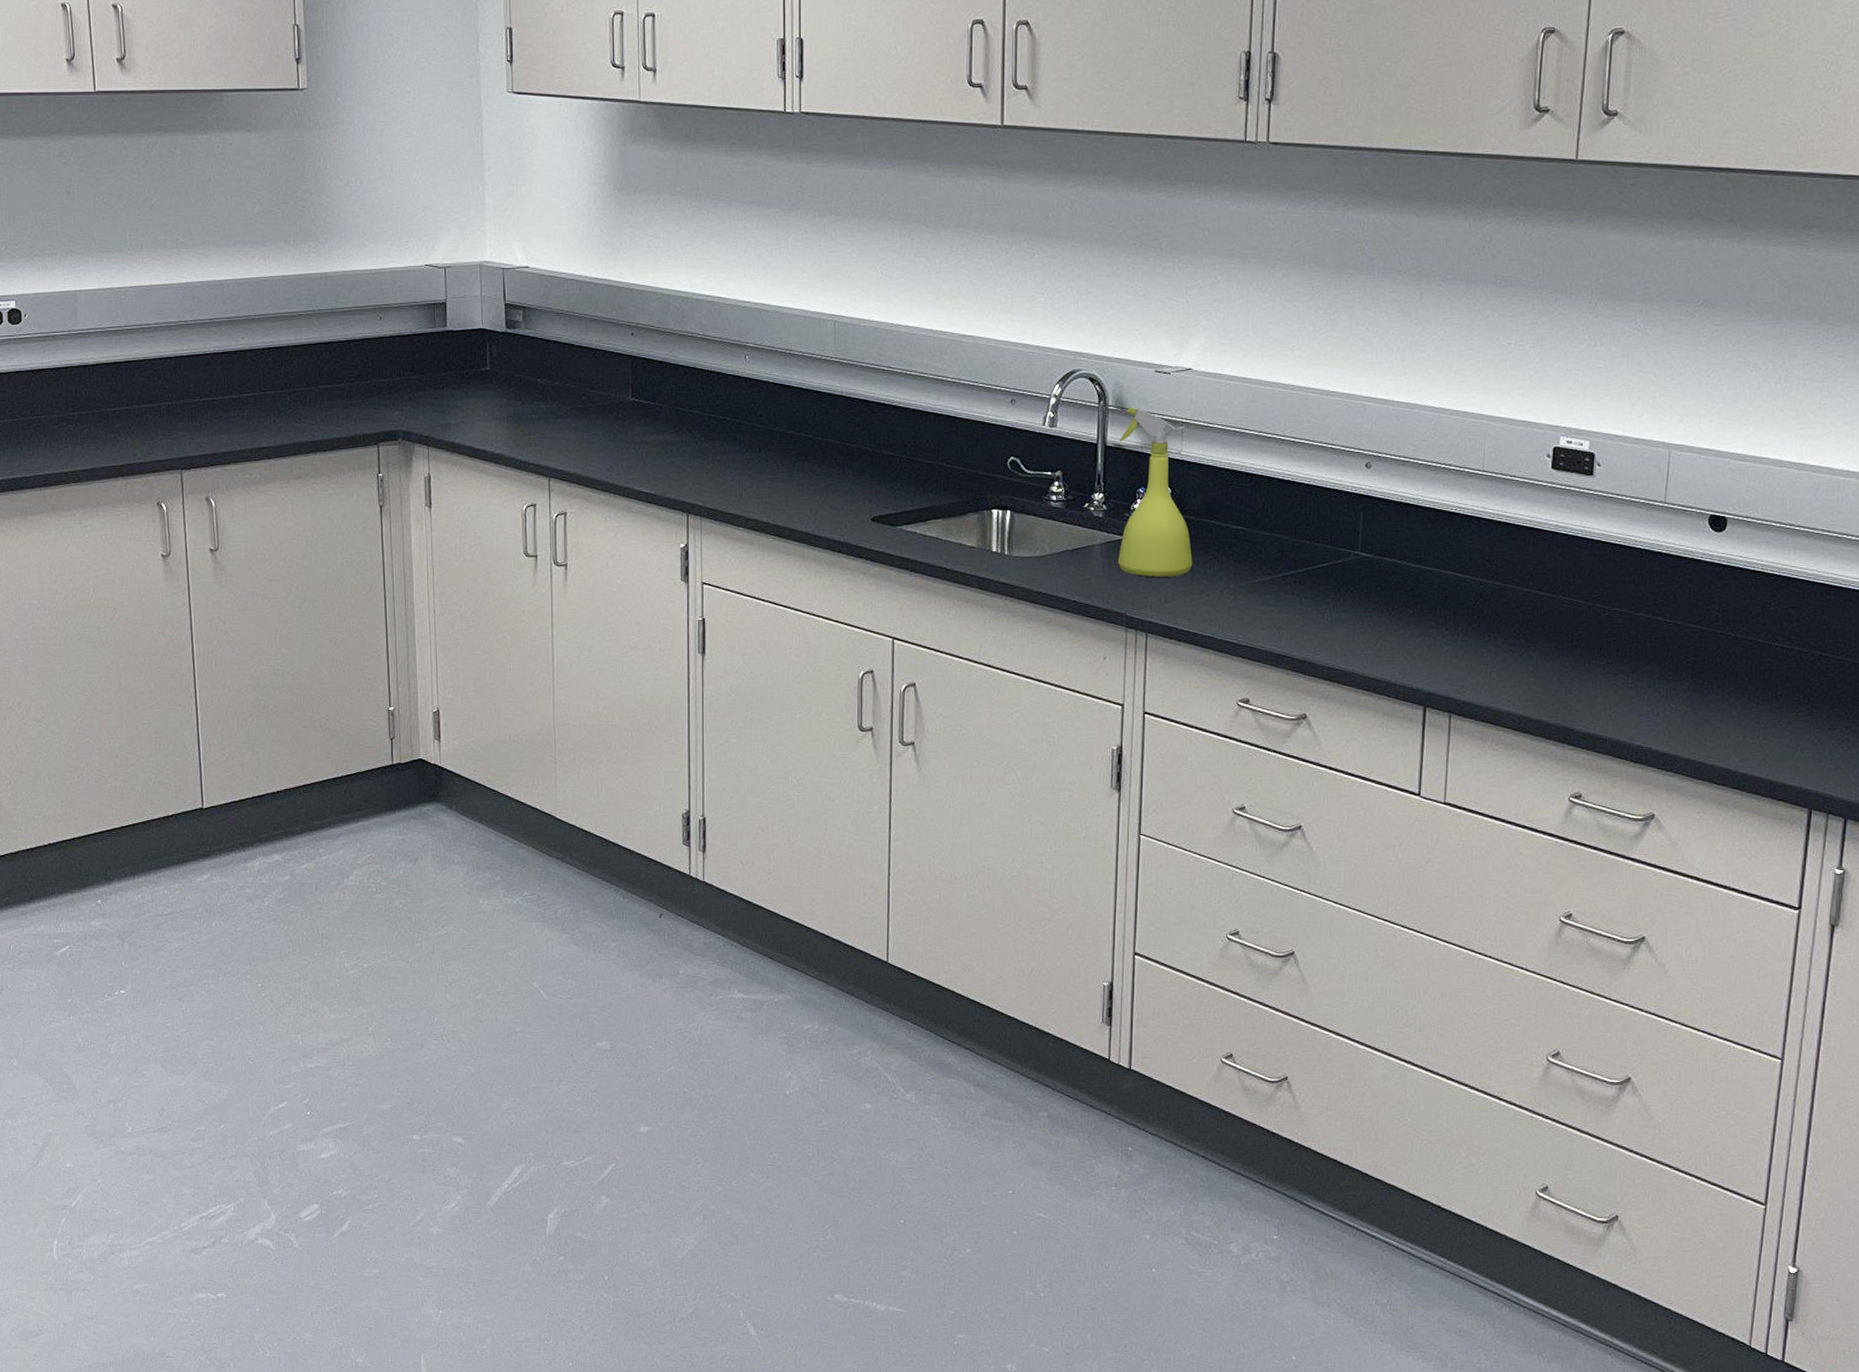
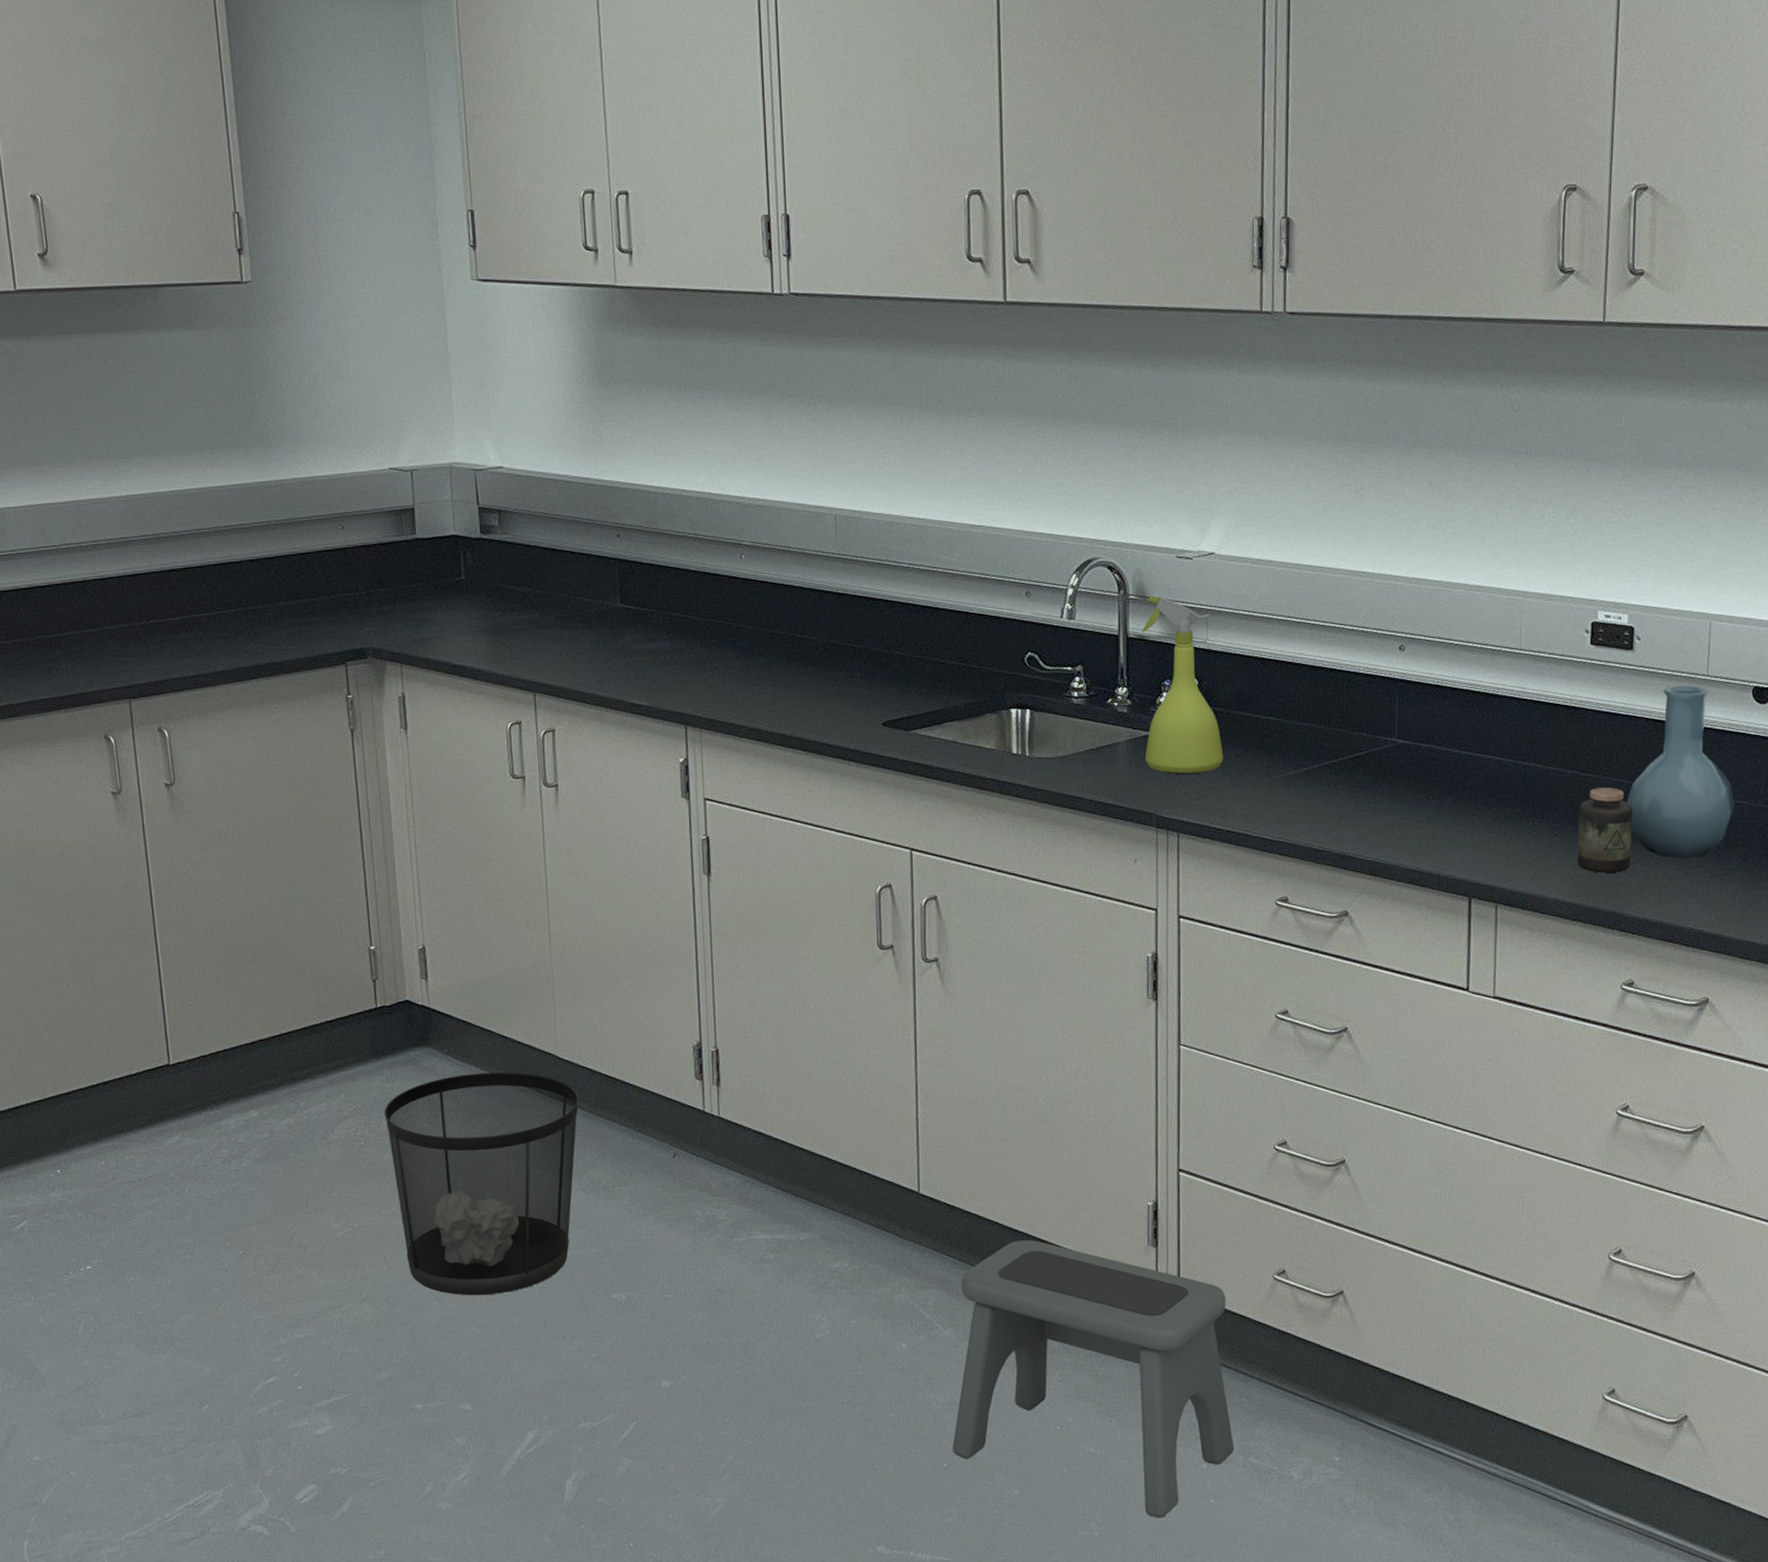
waste bin: none [396,829,575,1037] -> present [384,1072,580,1296]
step stool: none [910,1012,1178,1284] -> present [952,1240,1235,1518]
jar: none [1531,606,1587,689] -> present [1578,787,1633,873]
flask: none [1581,511,1688,679] -> present [1626,685,1736,859]

